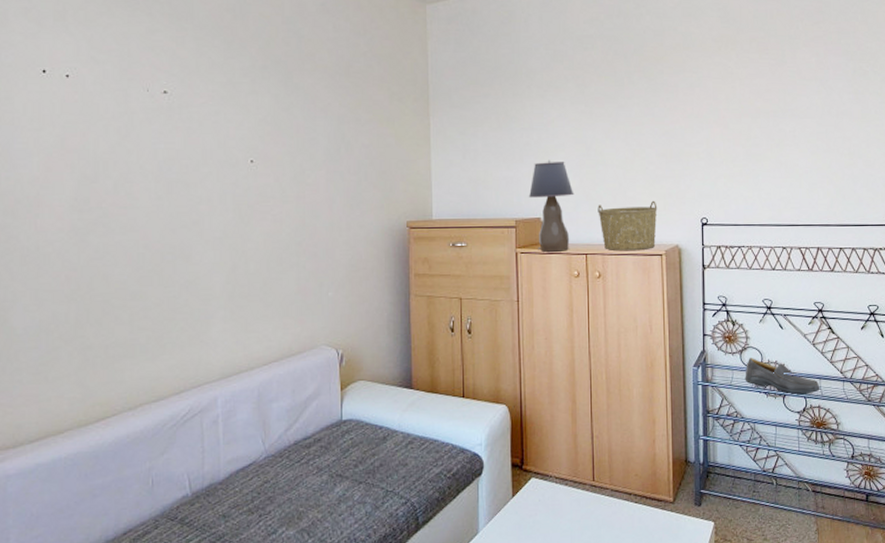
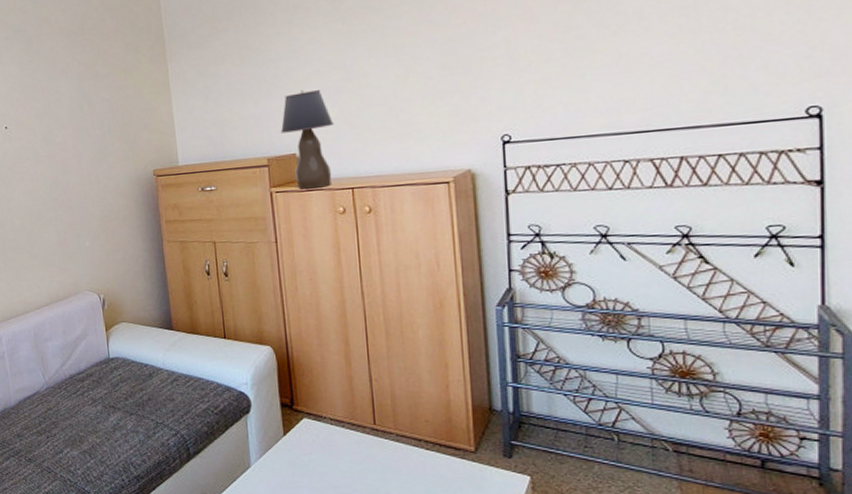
basket: present [598,200,658,251] -> none [363,121,442,182]
loafer: present [745,357,820,394] -> none [569,294,686,337]

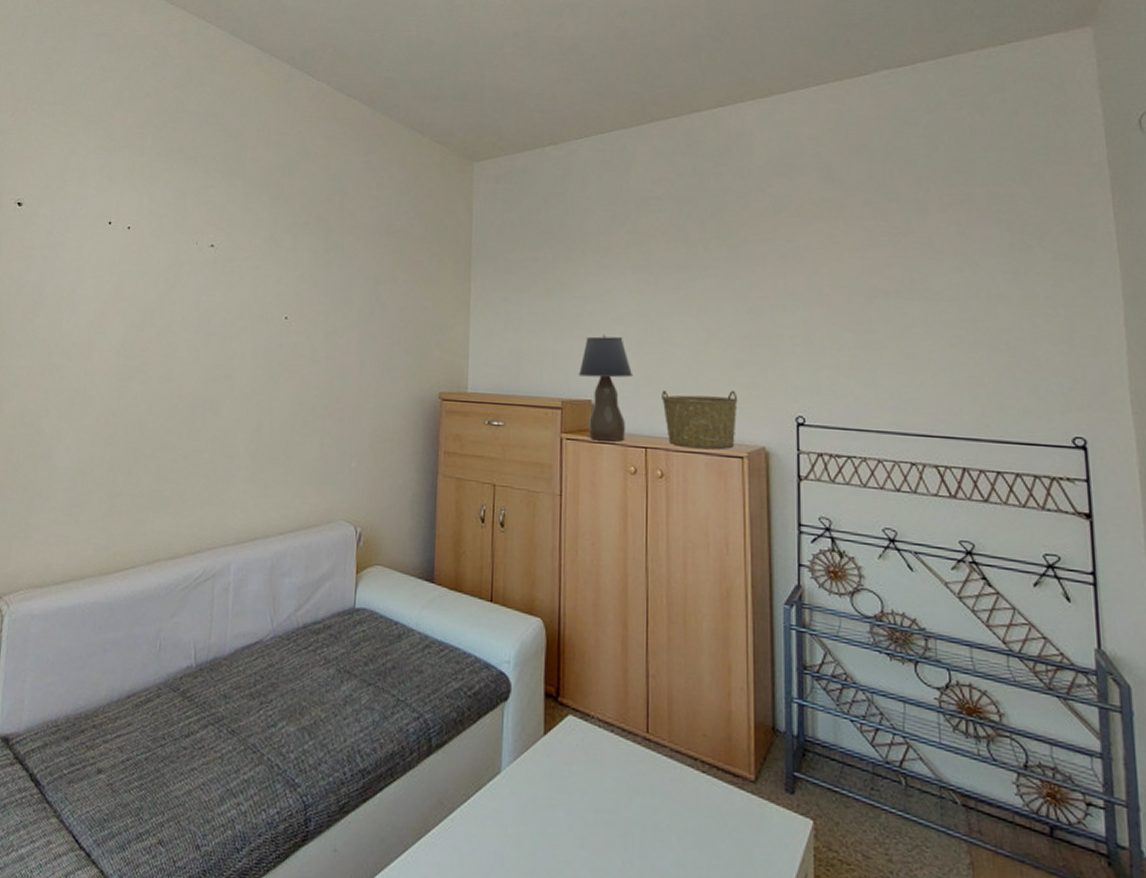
basket: none [363,121,442,182] -> present [661,390,738,450]

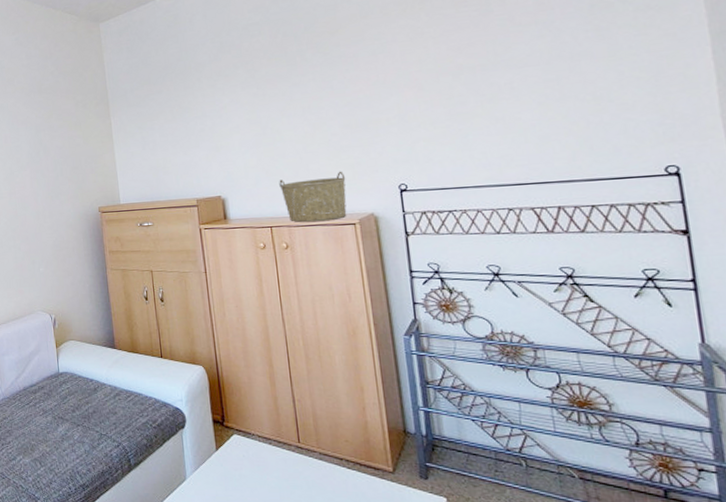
table lamp: present [578,334,633,442] -> none [207,142,254,227]

